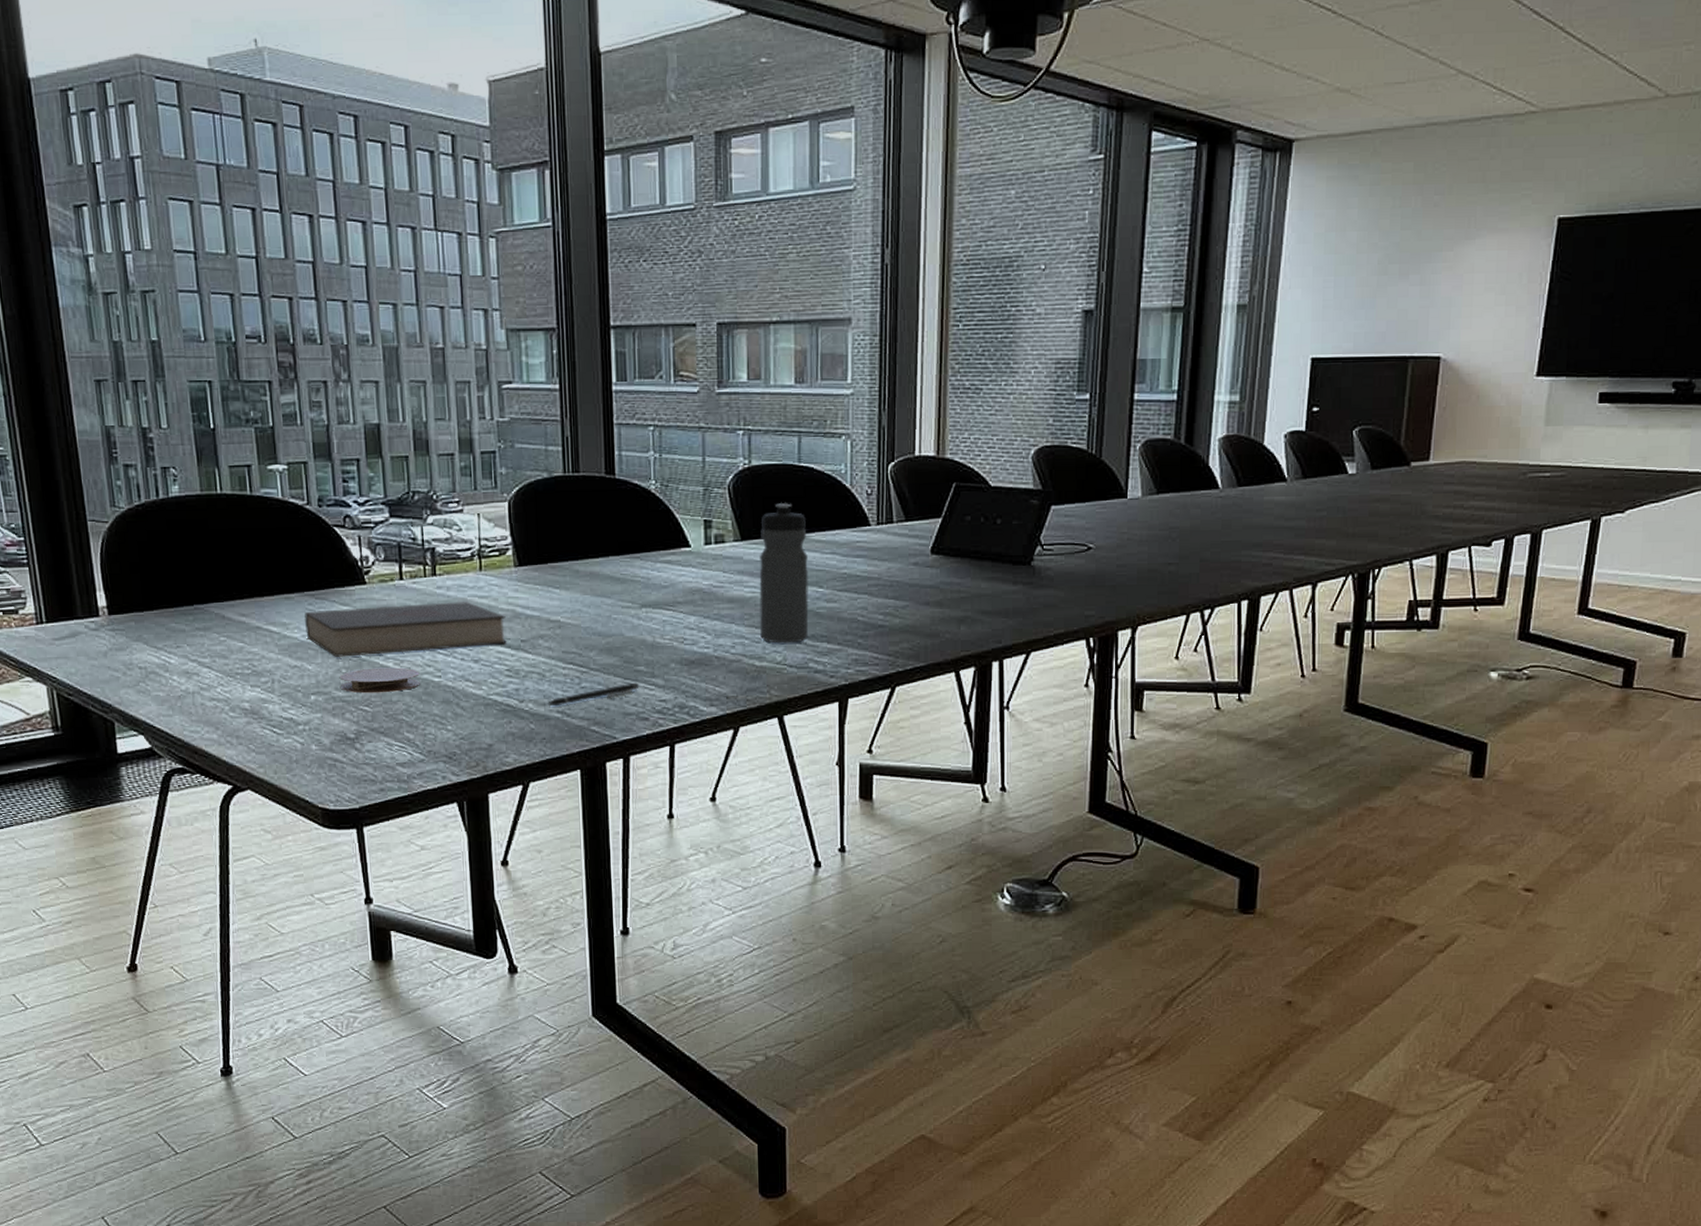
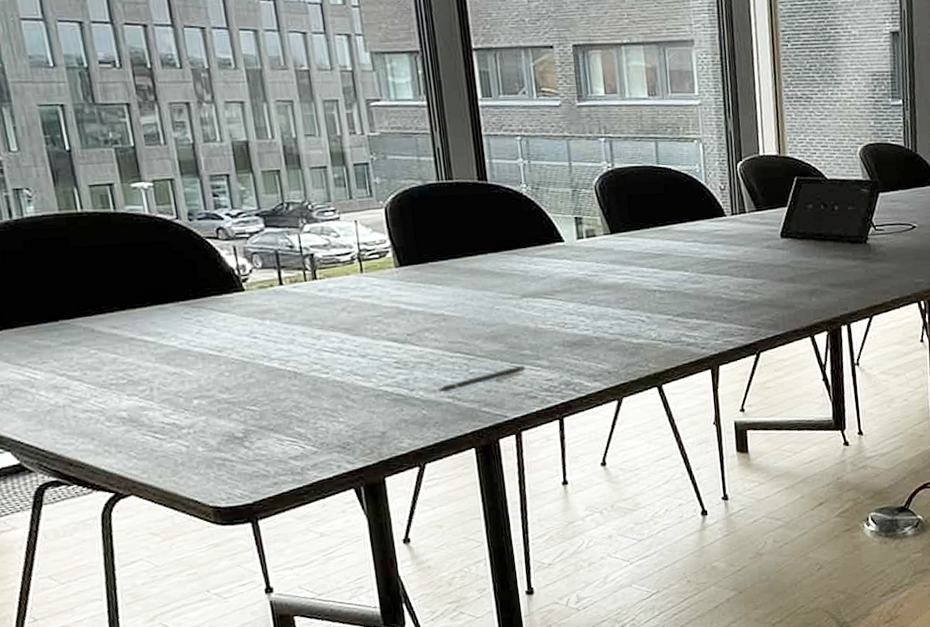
book: present [304,601,507,657] -> none [181,302,393,362]
coaster: present [339,667,420,694] -> none [222,367,308,394]
water bottle: present [759,503,809,643] -> none [627,200,679,322]

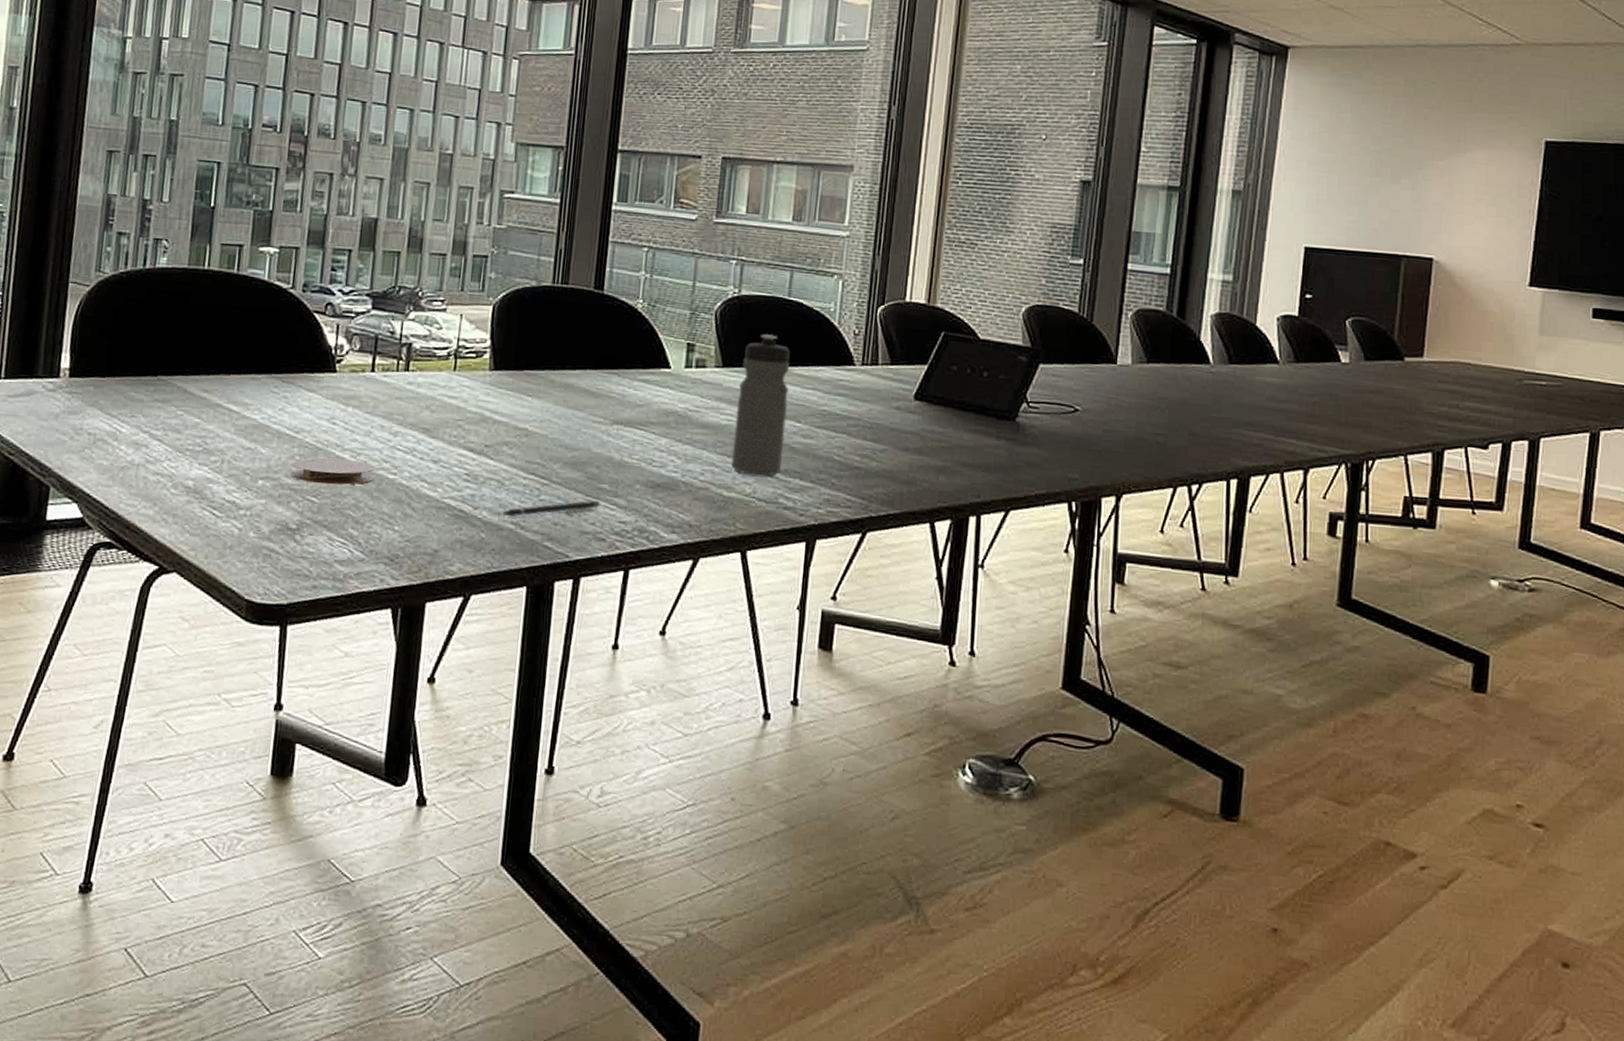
coaster: none [222,367,308,394] -> present [290,458,375,485]
water bottle: none [627,200,679,322] -> present [731,334,790,477]

